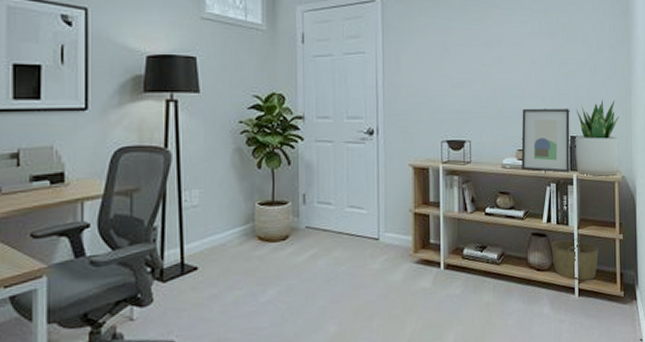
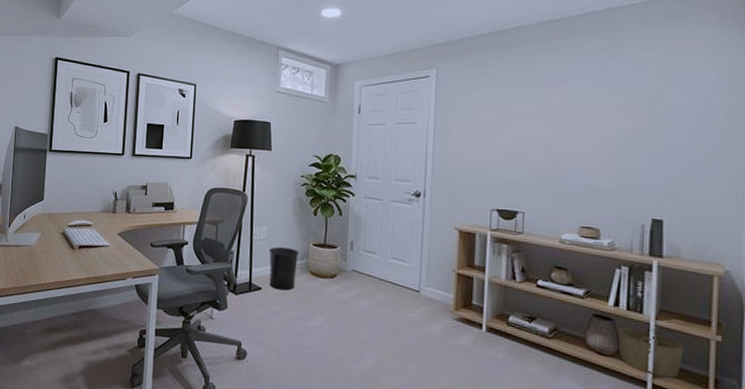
waste bin: none [205,212,243,266] -> present [269,247,299,291]
picture frame: present [521,108,571,173] -> none [584,186,654,257]
planter: present [575,99,620,176] -> none [657,182,726,269]

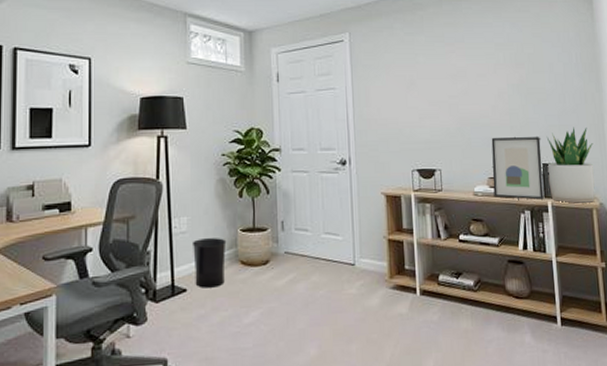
picture frame: none [584,186,654,257] -> present [491,136,544,200]
basket: present [617,327,684,379] -> none [528,264,580,310]
planter: none [657,182,726,269] -> present [546,127,595,203]

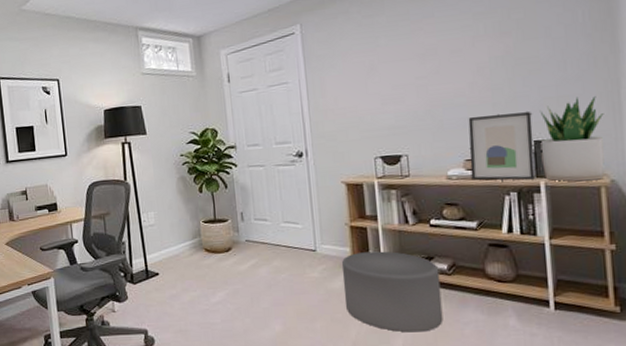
waste bin: present [193,238,227,288] -> none [161,229,192,272]
pouf: none [378,266,470,353] -> present [341,251,443,333]

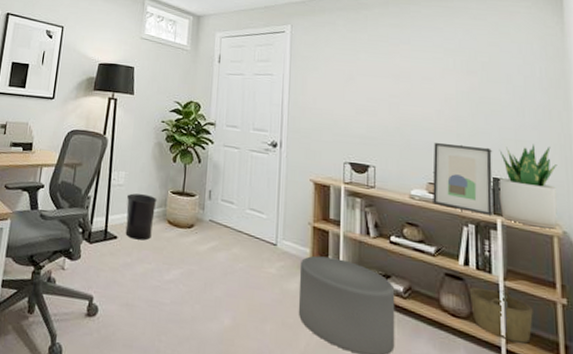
waste bin: none [161,229,192,272] -> present [125,193,157,241]
basket: none [514,247,581,294] -> present [469,287,533,344]

